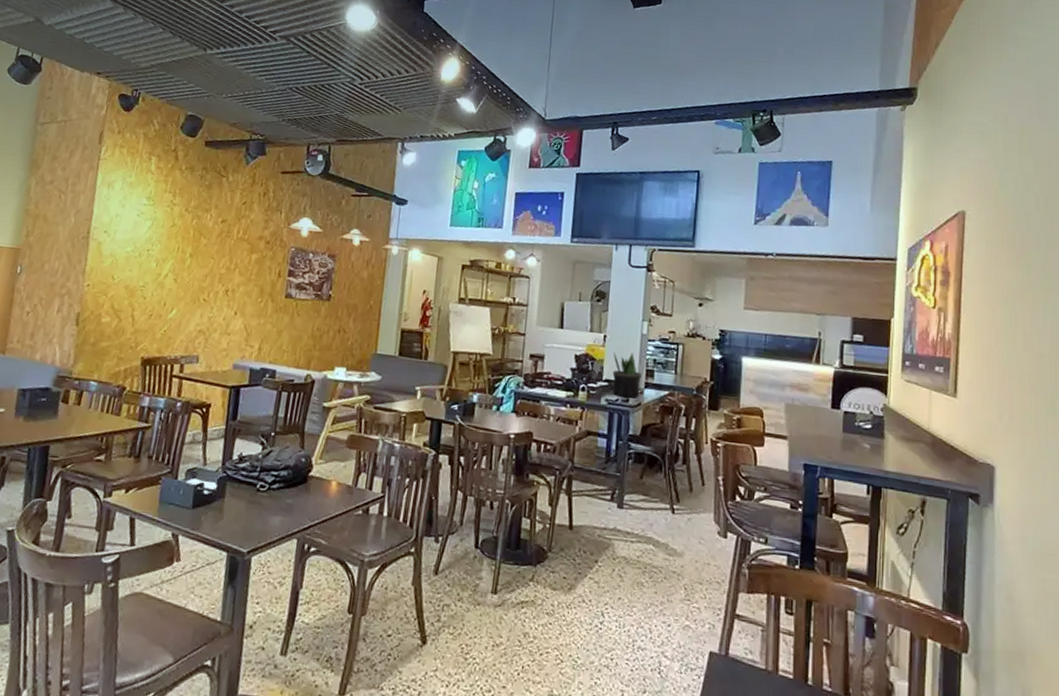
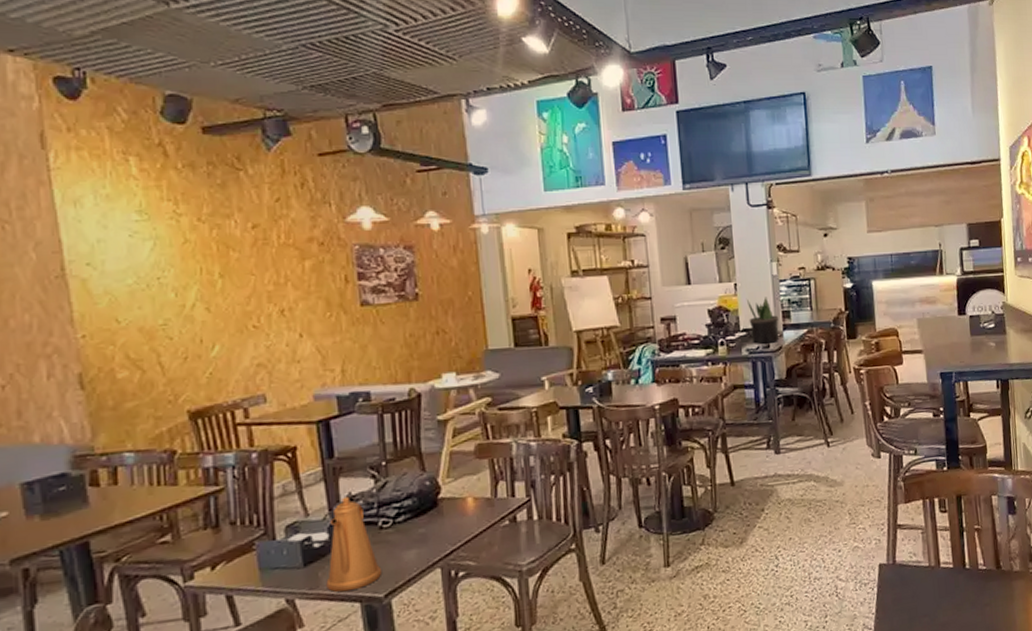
coffee pot: none [205,455,251,540] -> present [326,496,383,593]

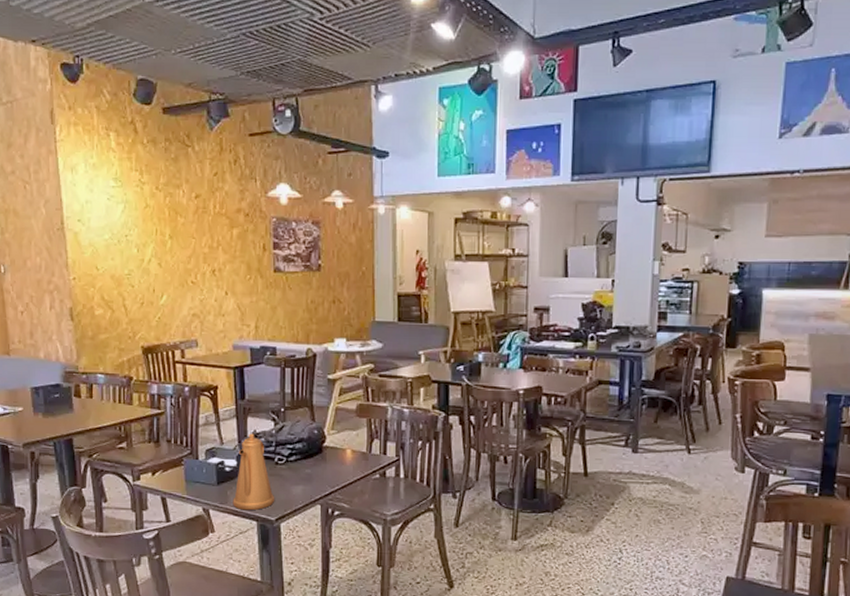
planter: present [747,297,780,345] -> none [622,296,655,344]

